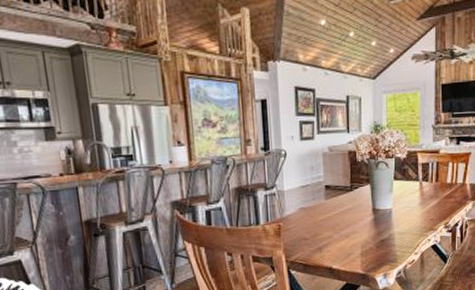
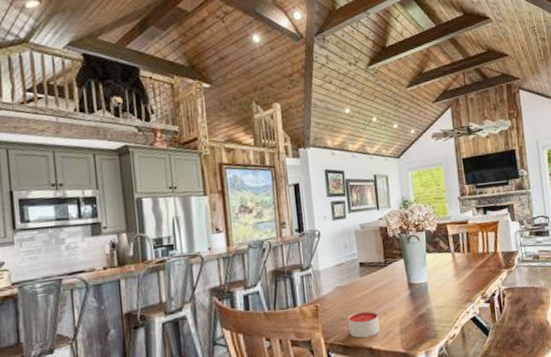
candle: none [310,232,342,258] -> present [348,310,380,339]

